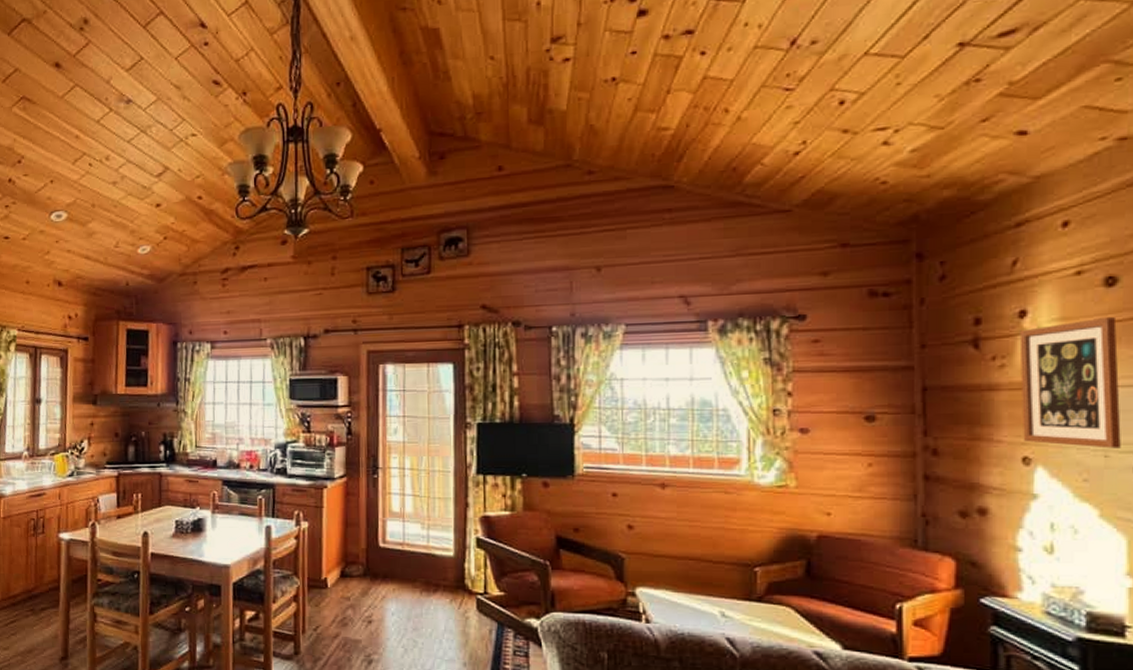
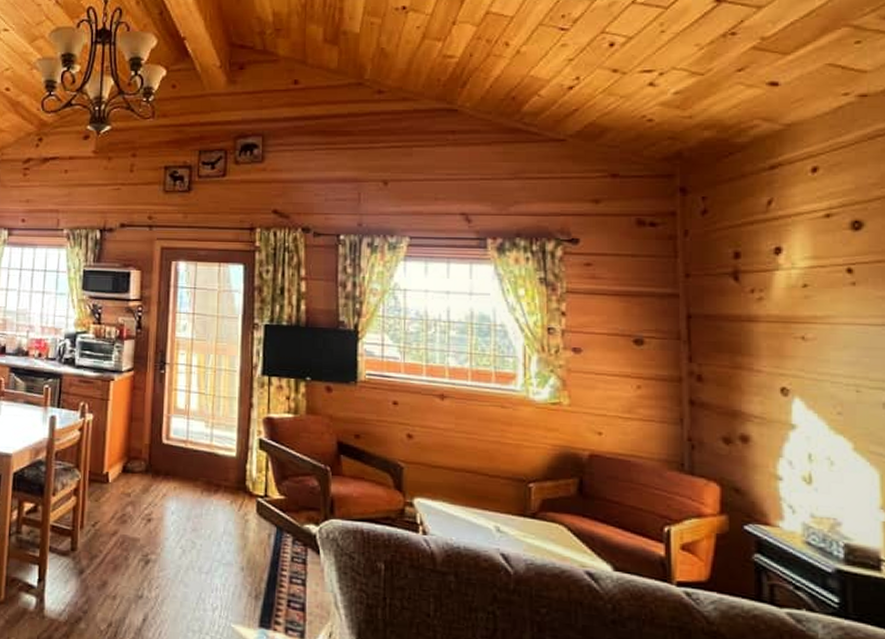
wall art: present [1019,316,1121,449] -> none [776,258,871,384]

